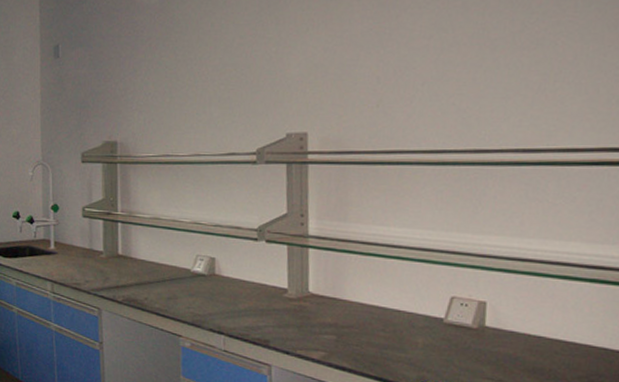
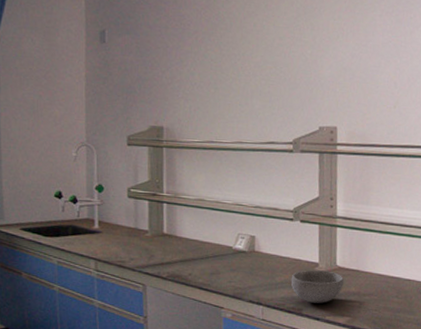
bowl: none [255,296,319,335] -> present [291,270,345,303]

